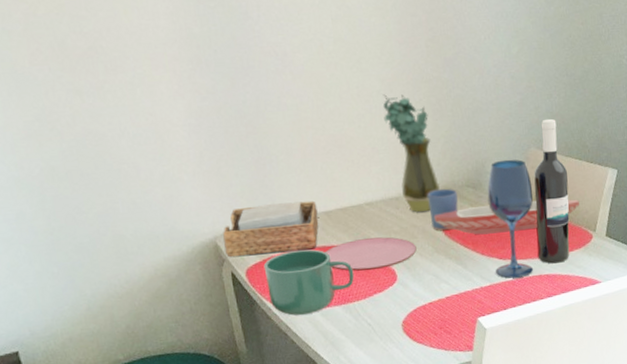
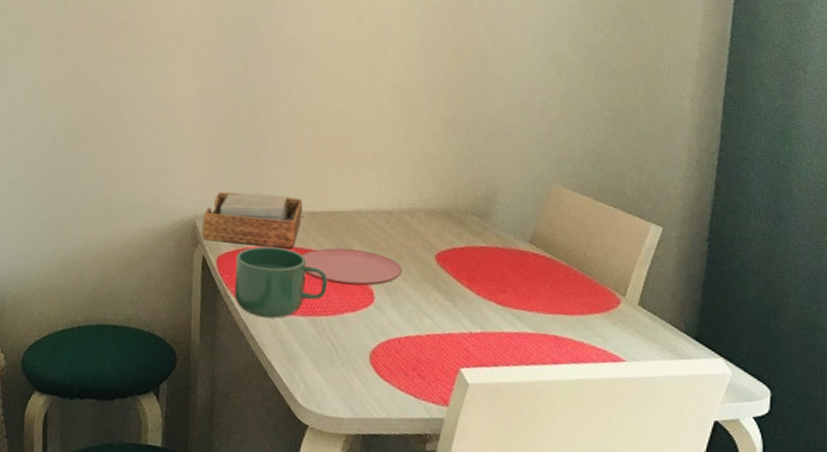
vase: present [382,94,440,212] -> none [391,101,440,232]
mug: present [427,188,458,231] -> none [423,210,460,259]
dish: present [433,199,579,235] -> none [427,237,608,278]
wineglass: present [487,159,534,279] -> none [491,191,551,332]
wine bottle: present [533,118,570,264] -> none [546,154,598,325]

